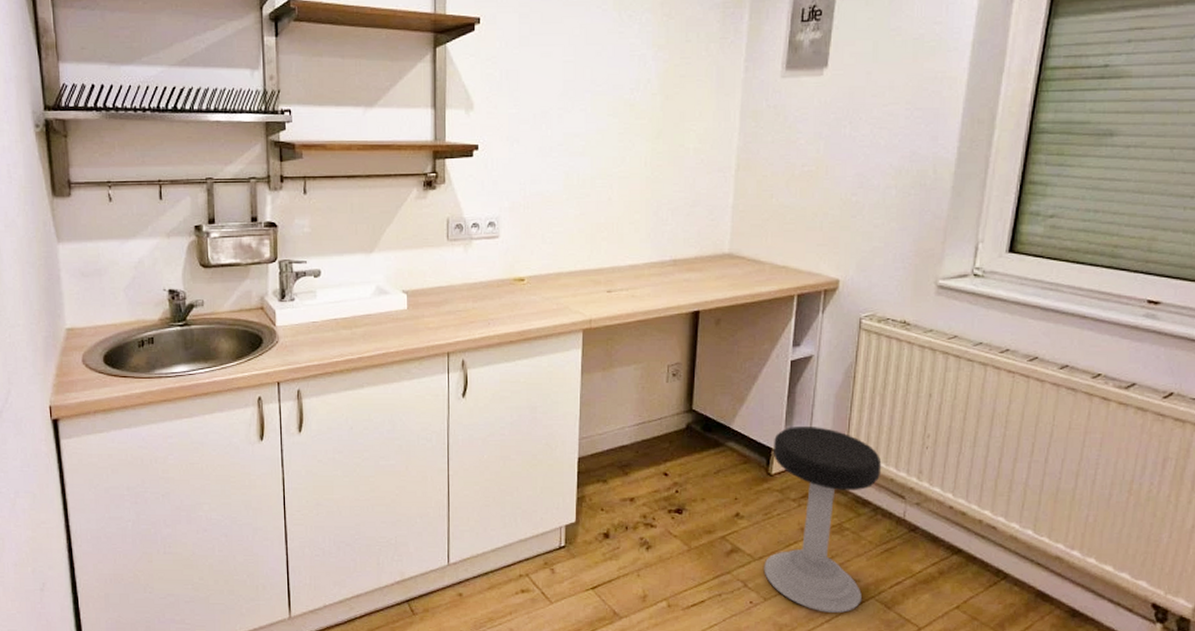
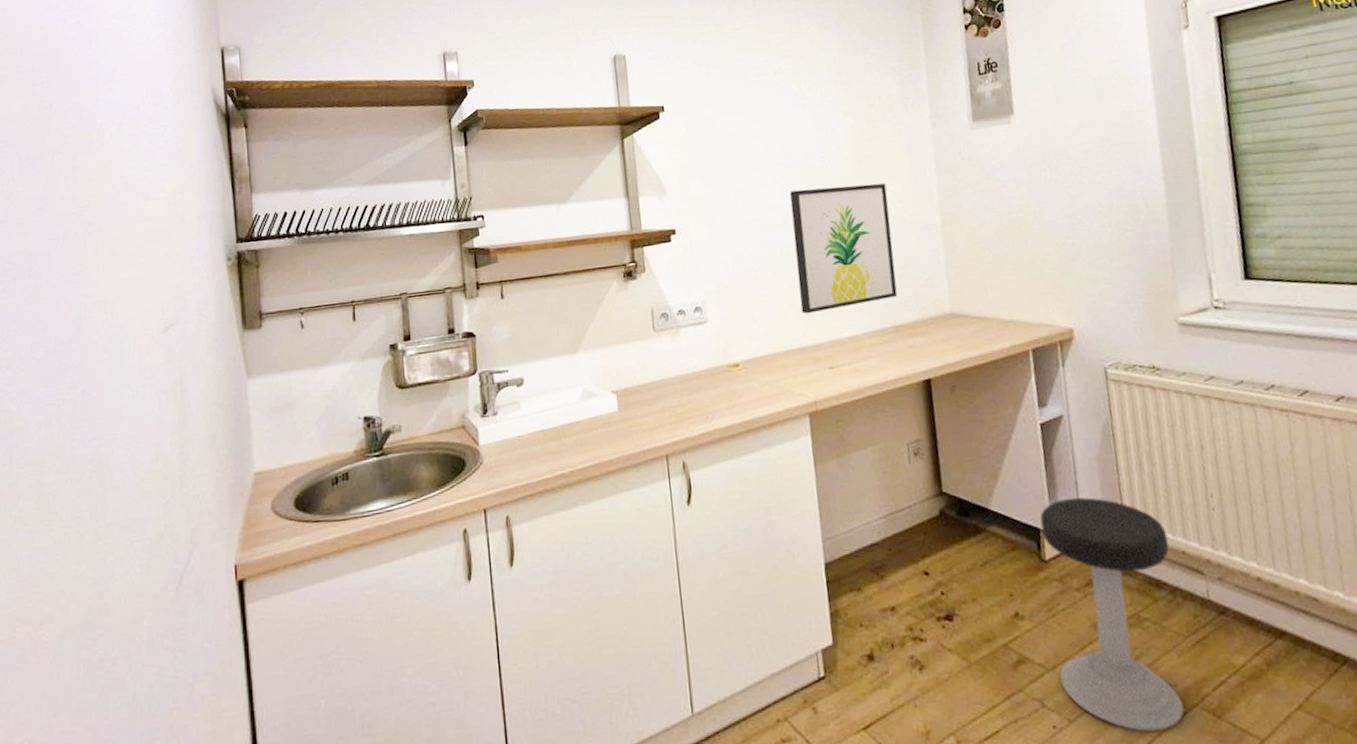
wall art: none [589,119,689,240] -> present [790,183,898,314]

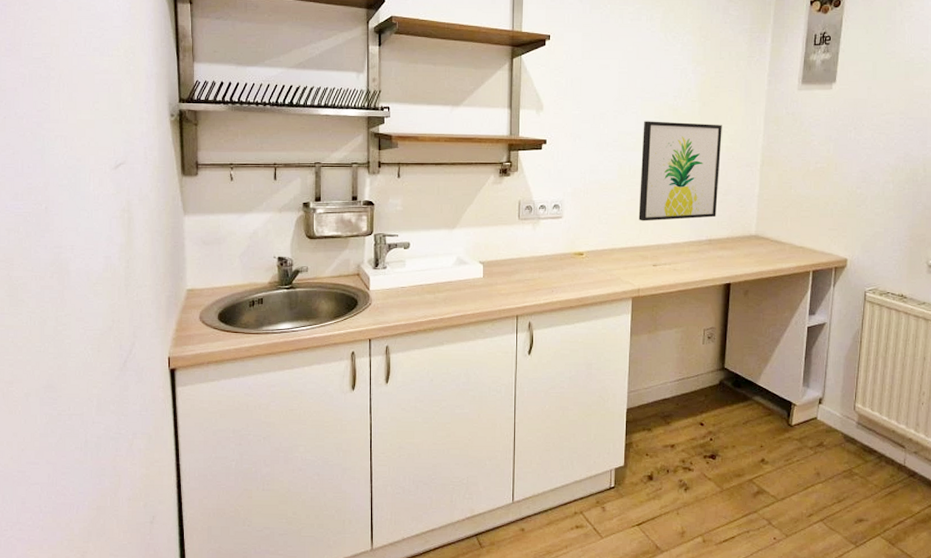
stool: present [1040,497,1185,731] -> none [785,383,885,548]

